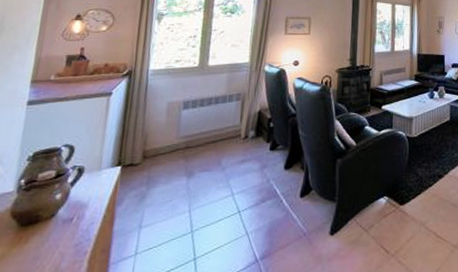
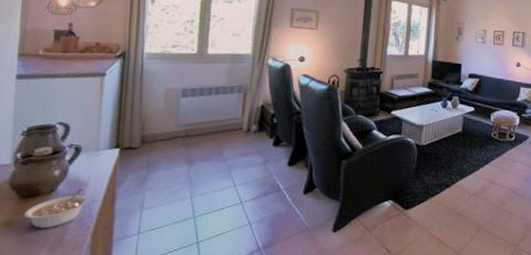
legume: none [21,210,88,258] -> present [23,188,89,229]

